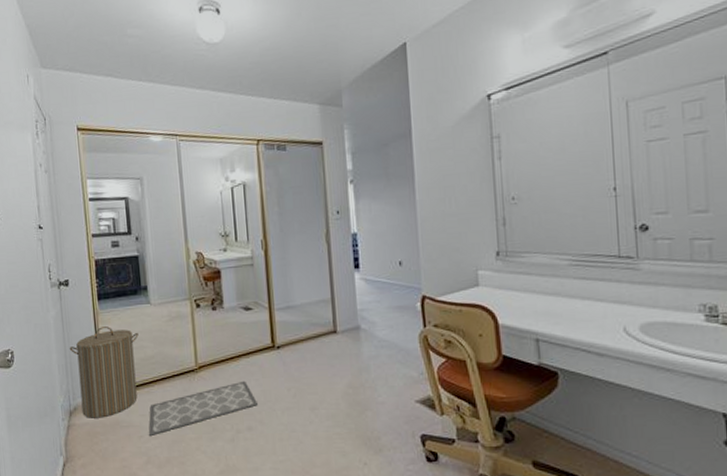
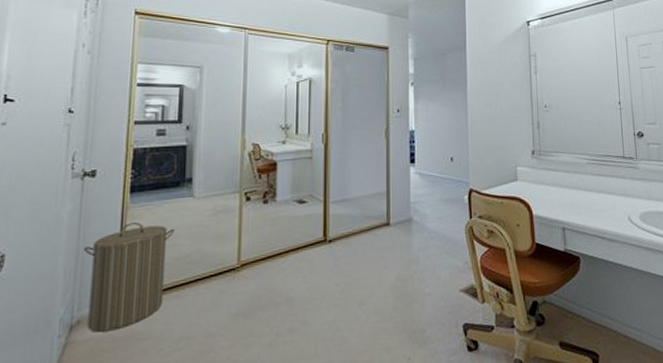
bath mat: present [149,380,257,436] -> none [171,278,302,348]

